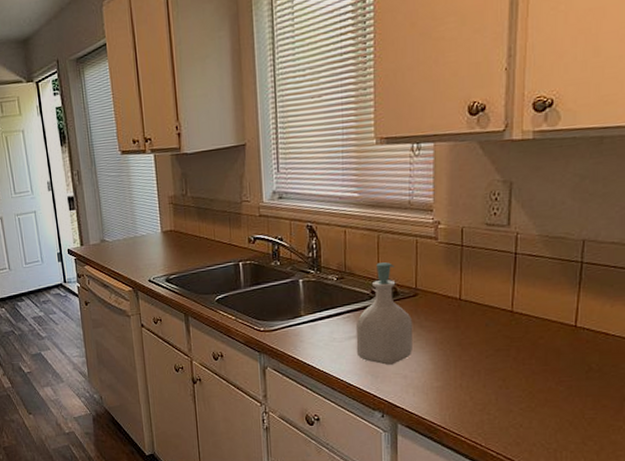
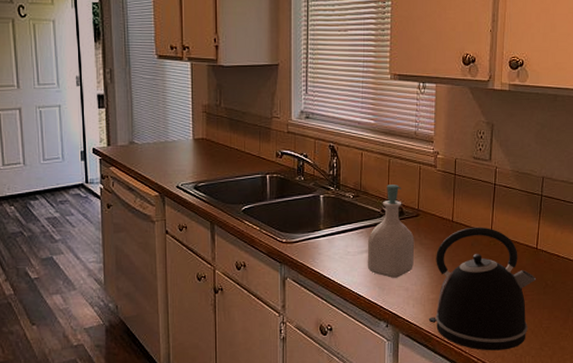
kettle: none [433,304,576,444] -> present [428,227,537,351]

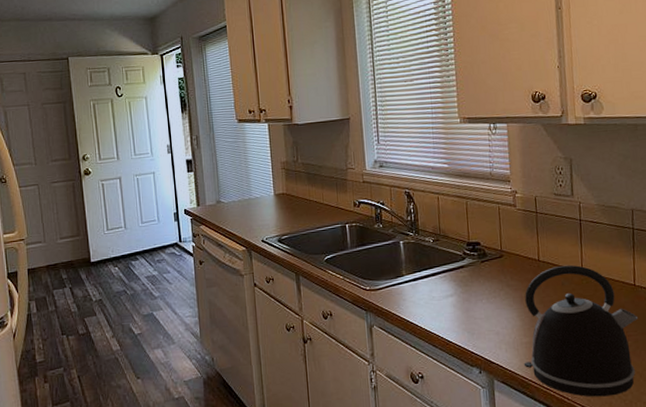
soap bottle: present [367,184,415,278] -> none [451,226,502,322]

